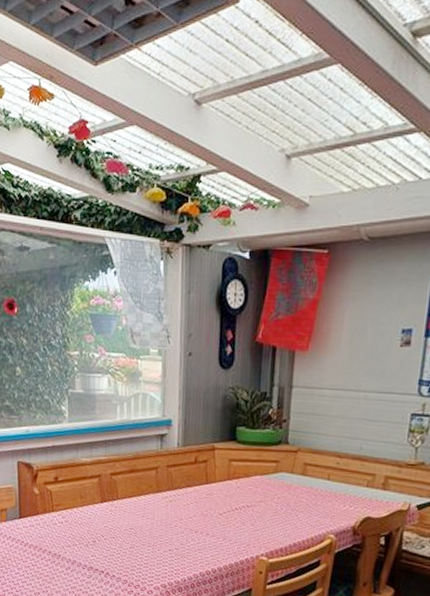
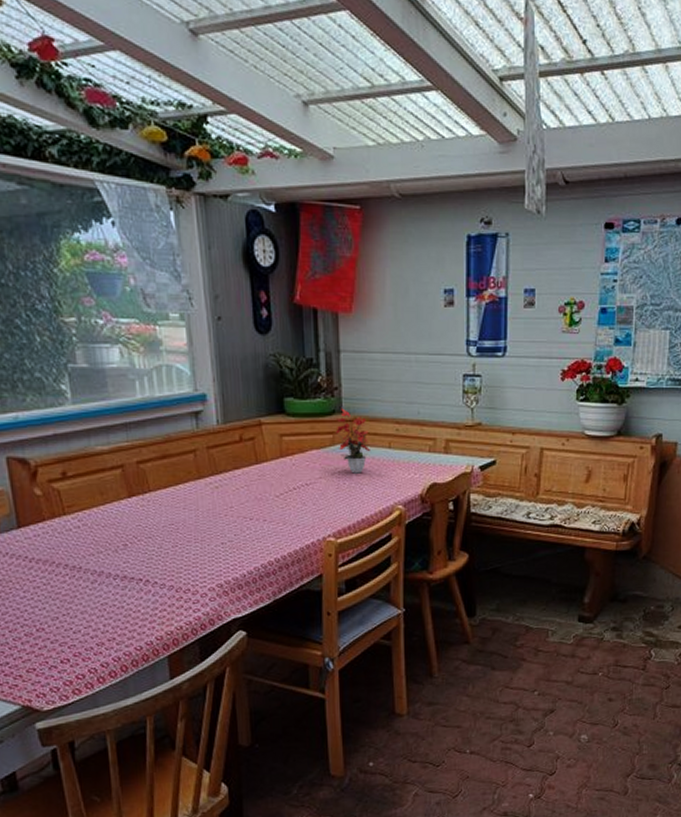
potted flower: none [279,439,310,501] -> present [336,408,370,474]

